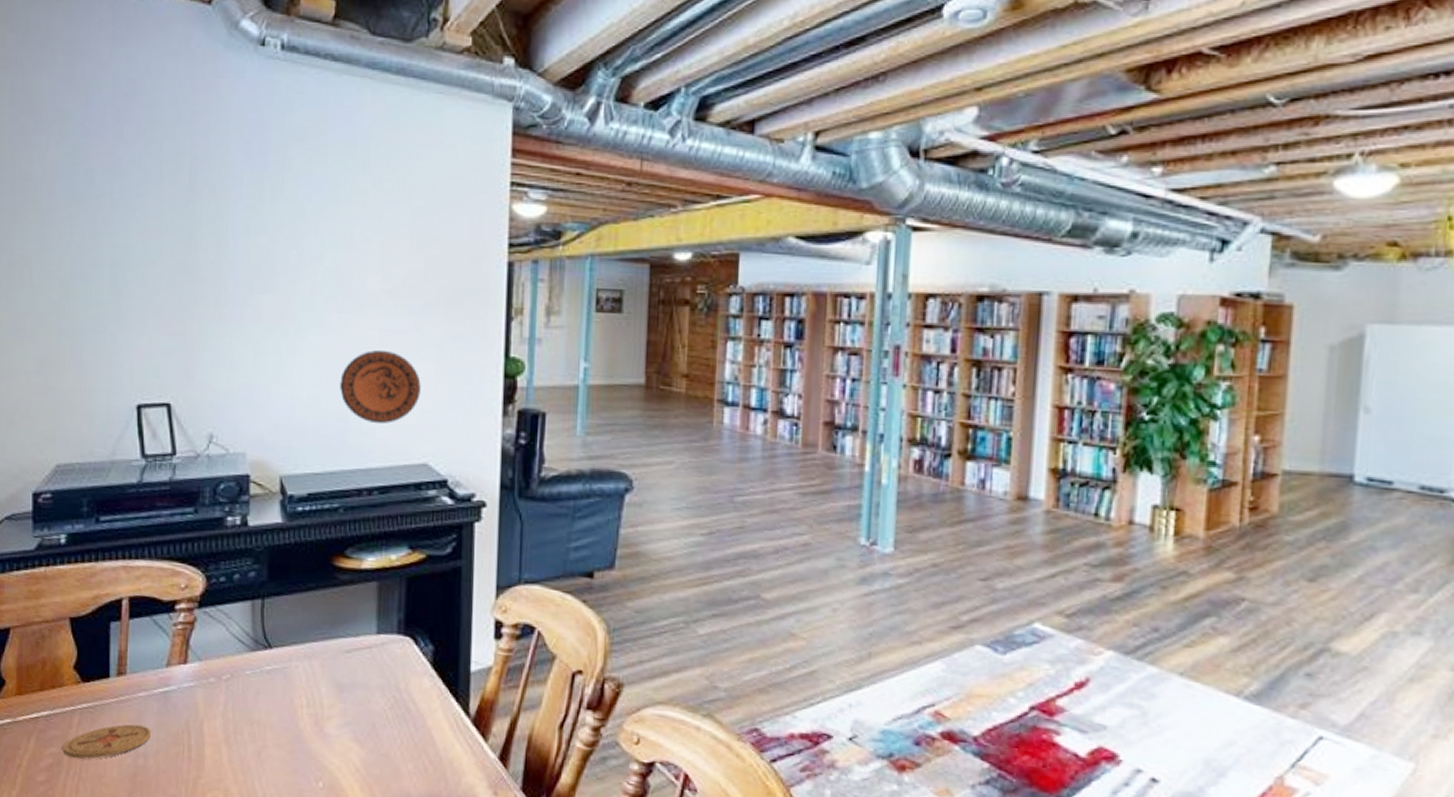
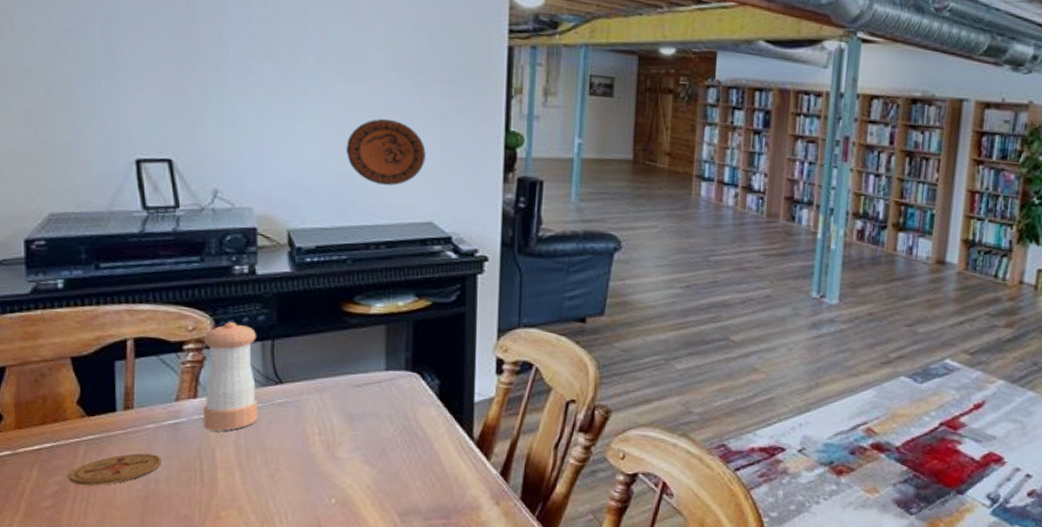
pepper shaker: none [193,579,248,701] -> present [203,322,257,431]

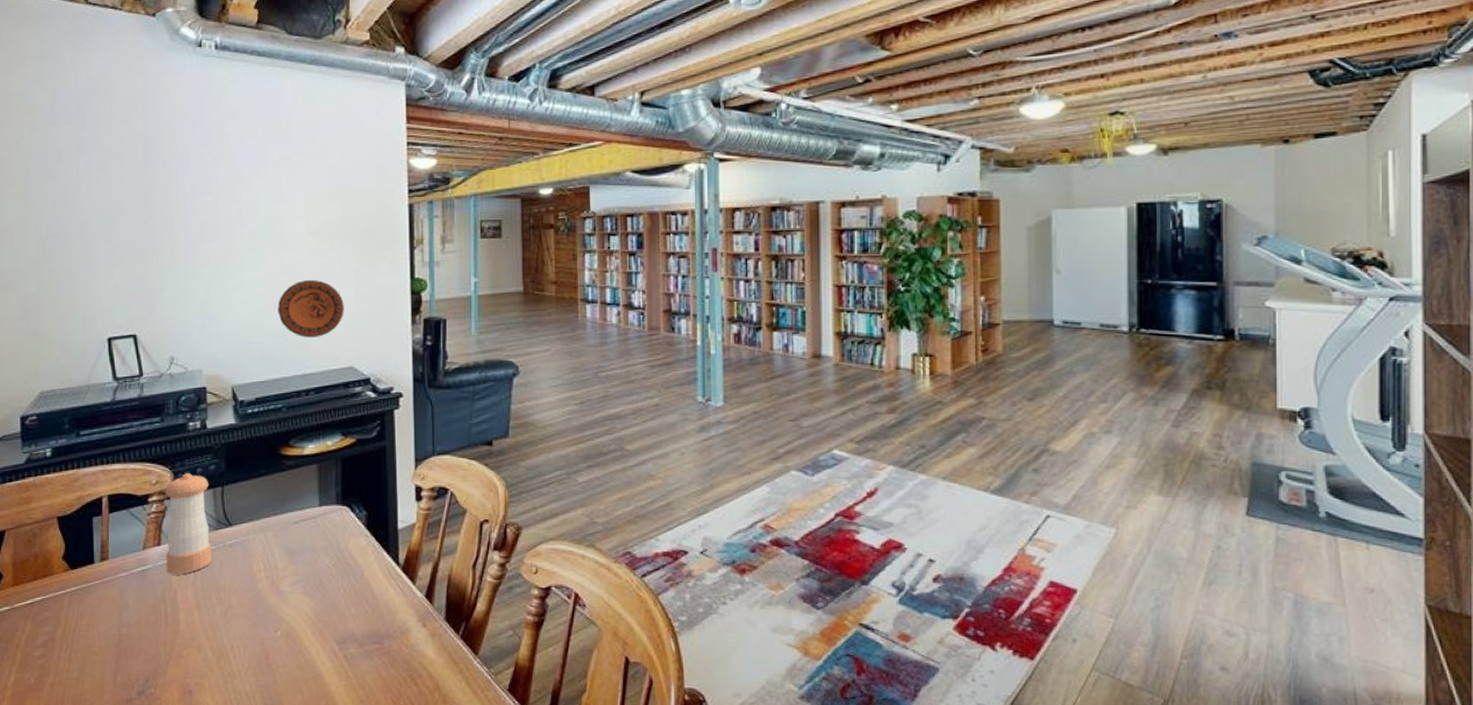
coaster: present [68,453,161,486] -> none [55,600,132,634]

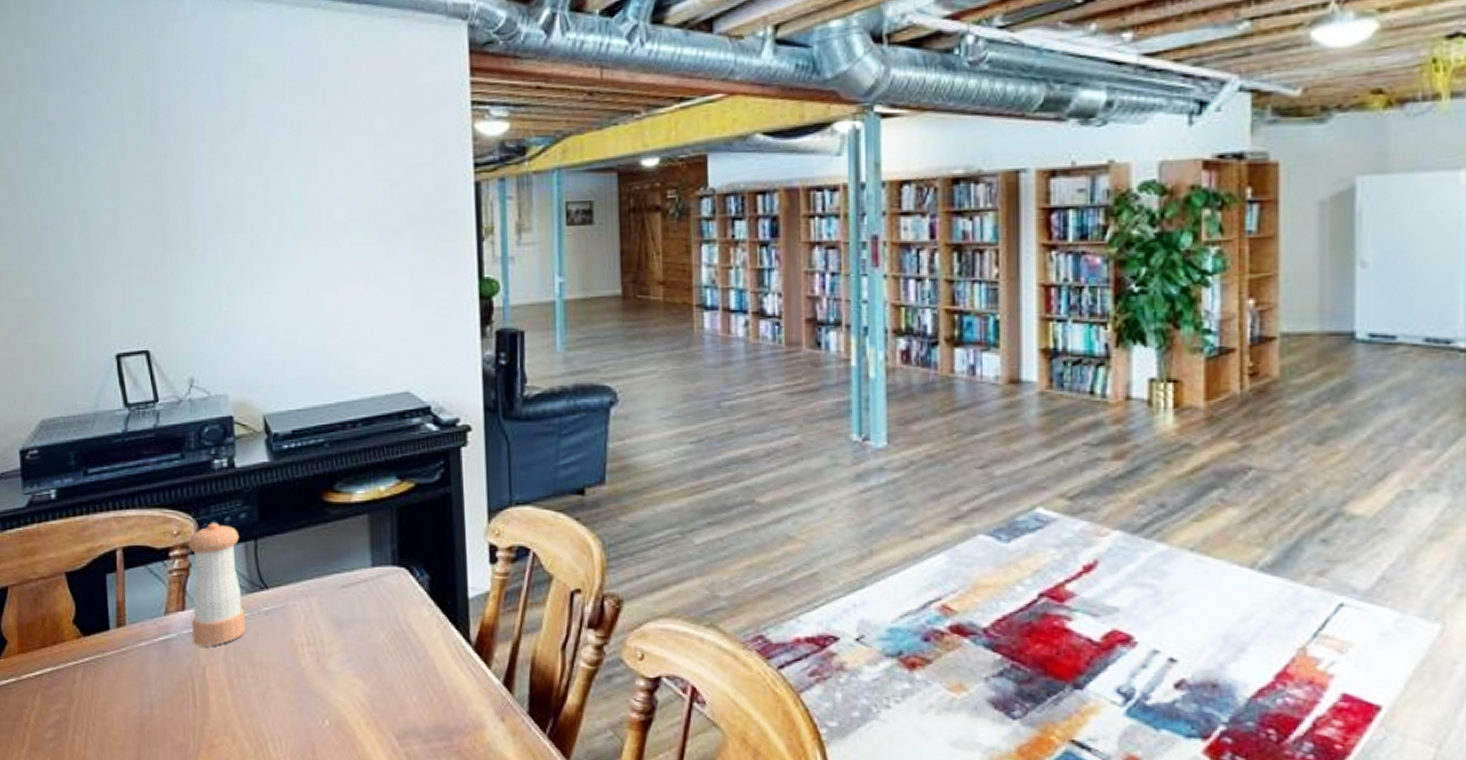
decorative plate: present [278,280,344,338] -> none [316,281,397,356]

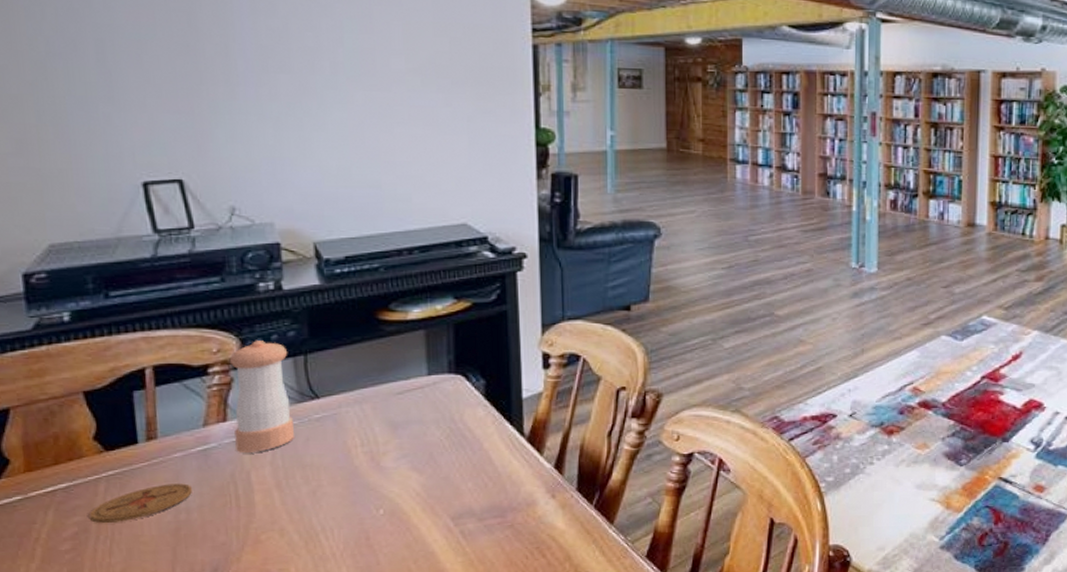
coaster: none [68,675,155,714] -> present [88,483,192,524]

